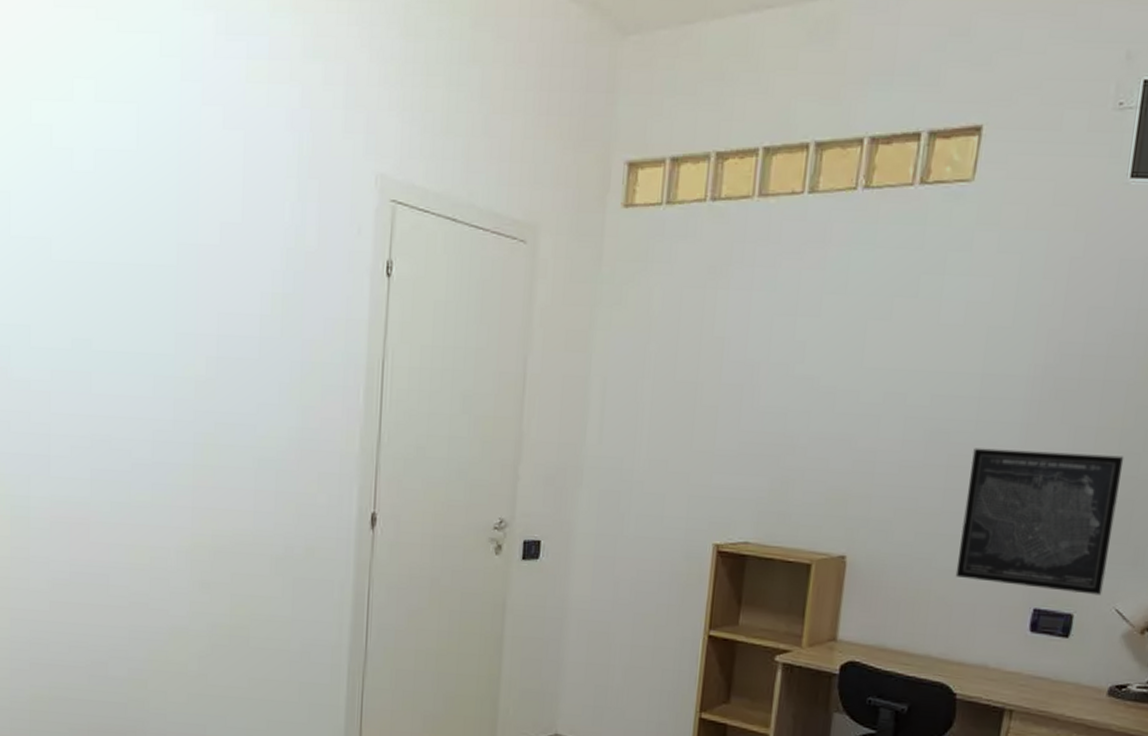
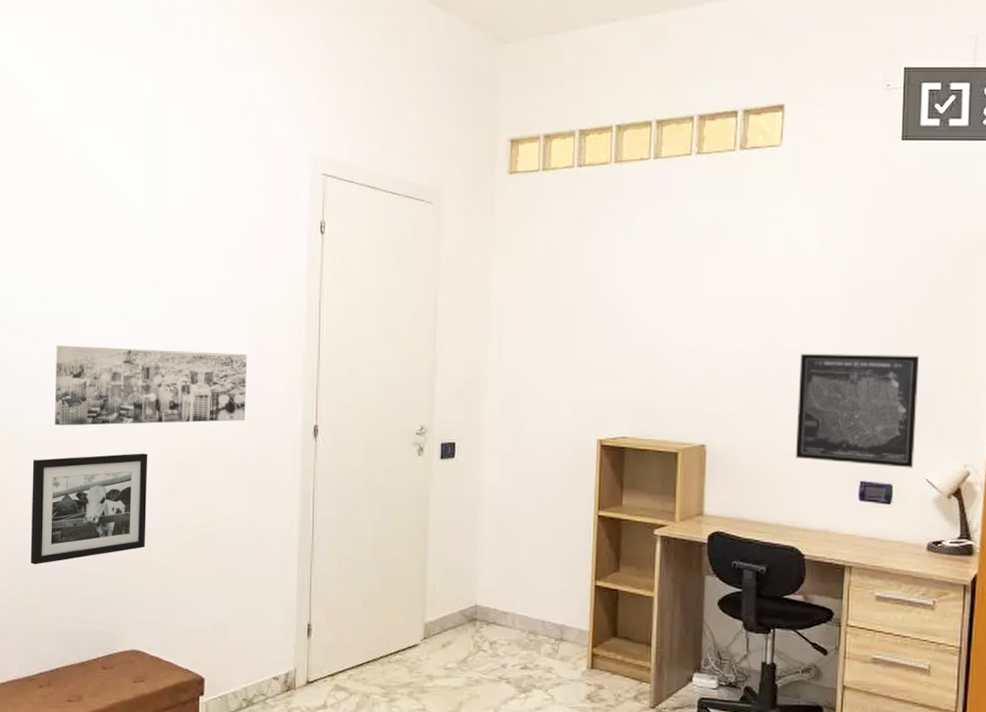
picture frame: none [37,537,174,663] -> present [30,453,148,565]
wall art: none [64,404,293,505] -> present [54,345,247,426]

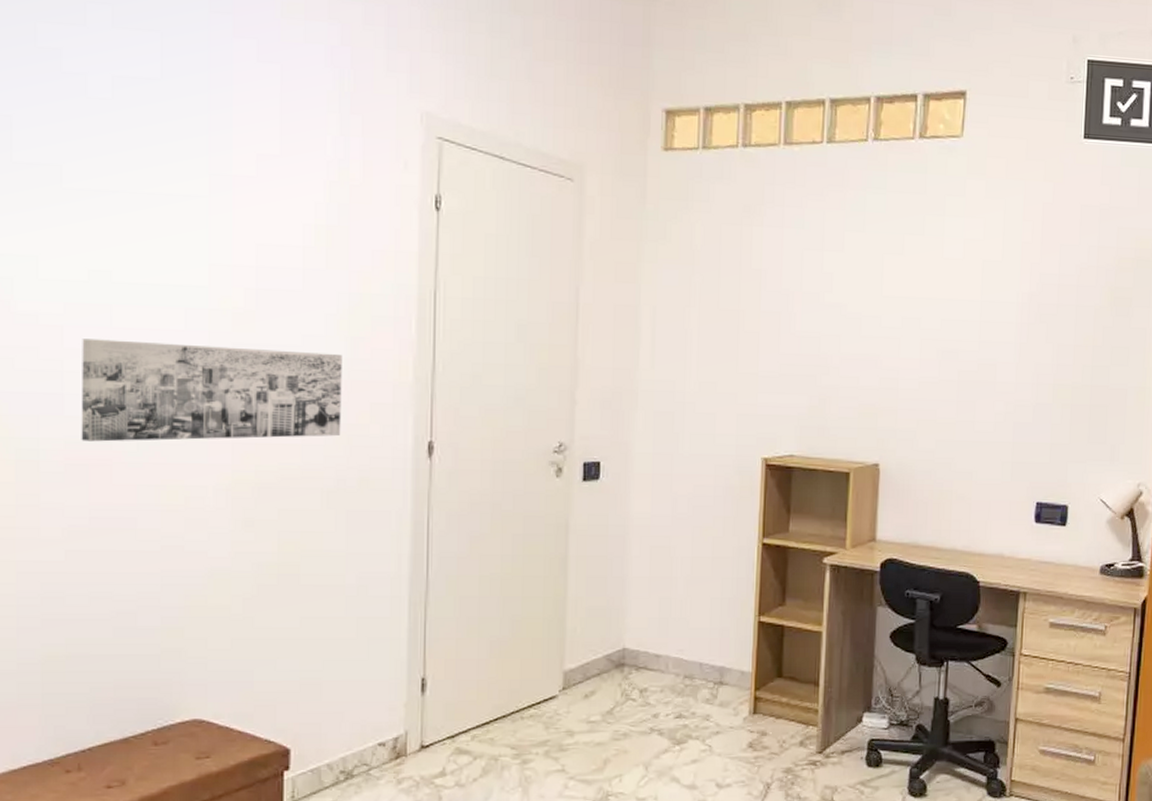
picture frame: present [30,453,148,565] -> none [50,476,212,619]
wall art: present [795,353,920,468] -> none [971,364,1097,488]

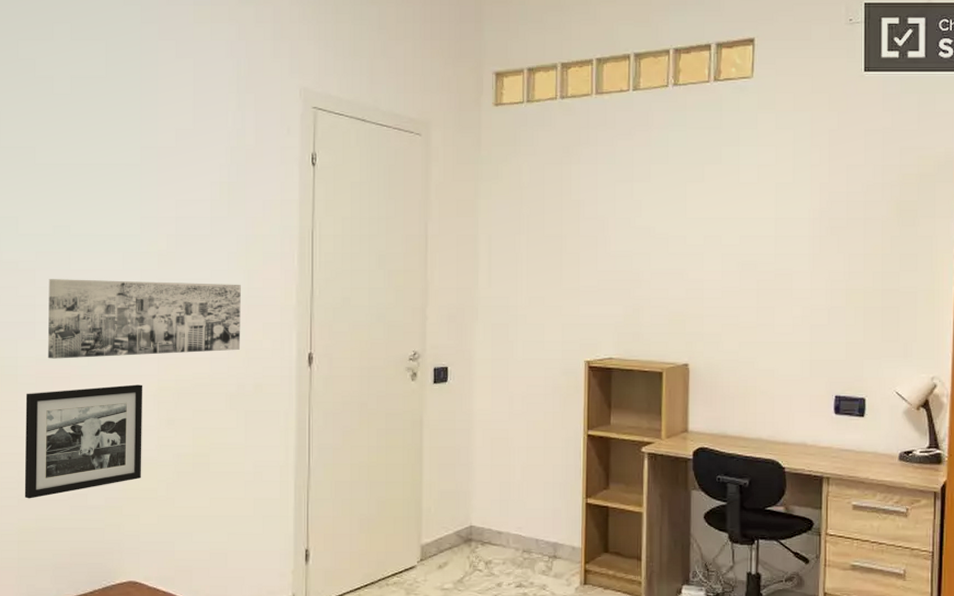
picture frame: none [50,476,212,619] -> present [24,384,143,499]

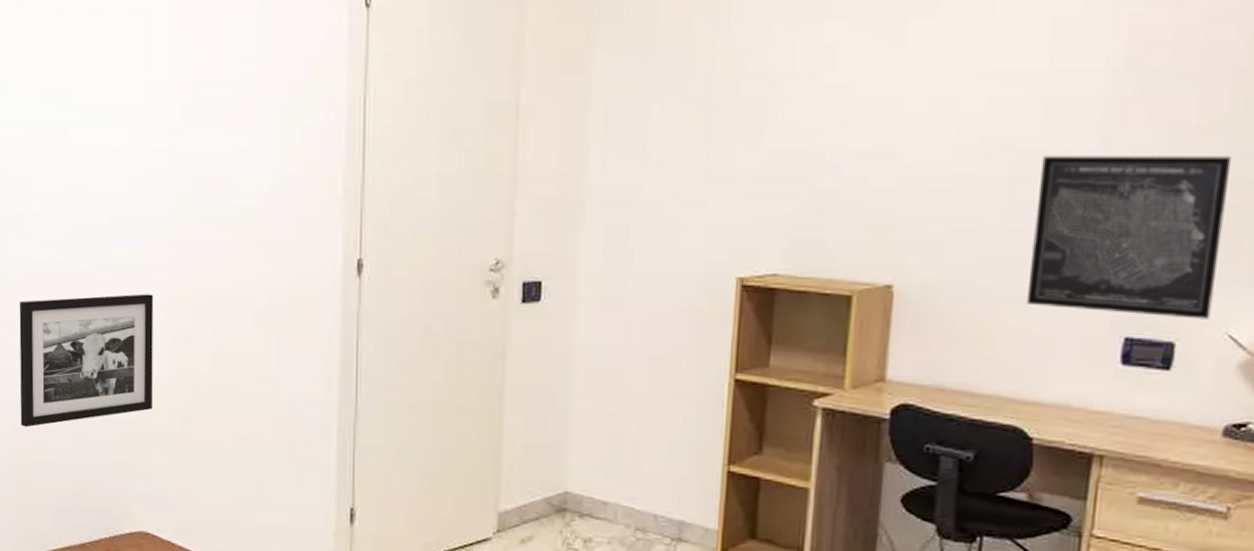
wall art: present [47,279,241,359] -> none [42,161,272,260]
wall art: none [773,274,887,382] -> present [1026,155,1232,319]

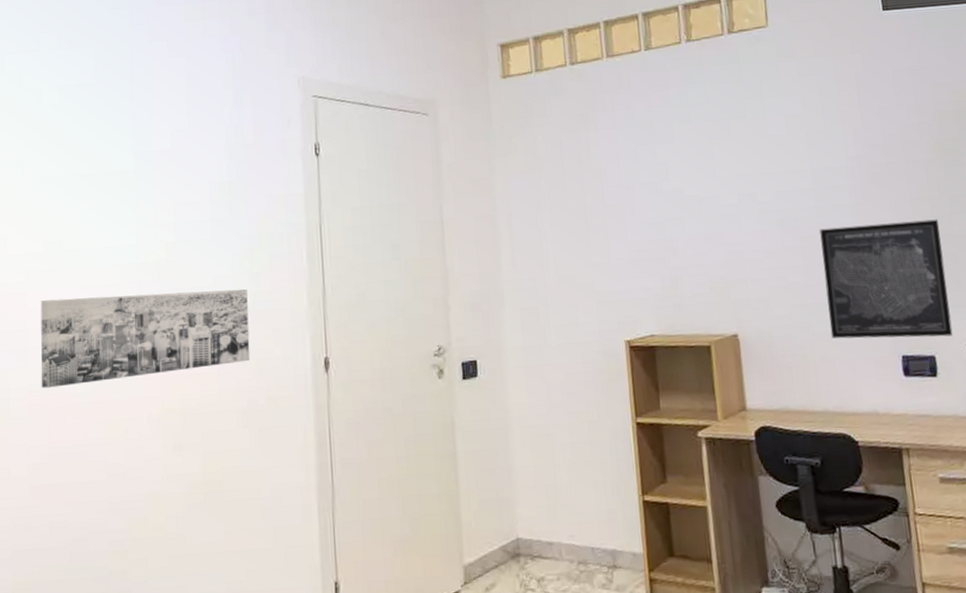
picture frame: present [19,294,154,427] -> none [18,408,148,550]
wall art: none [42,161,272,260] -> present [40,288,250,388]

